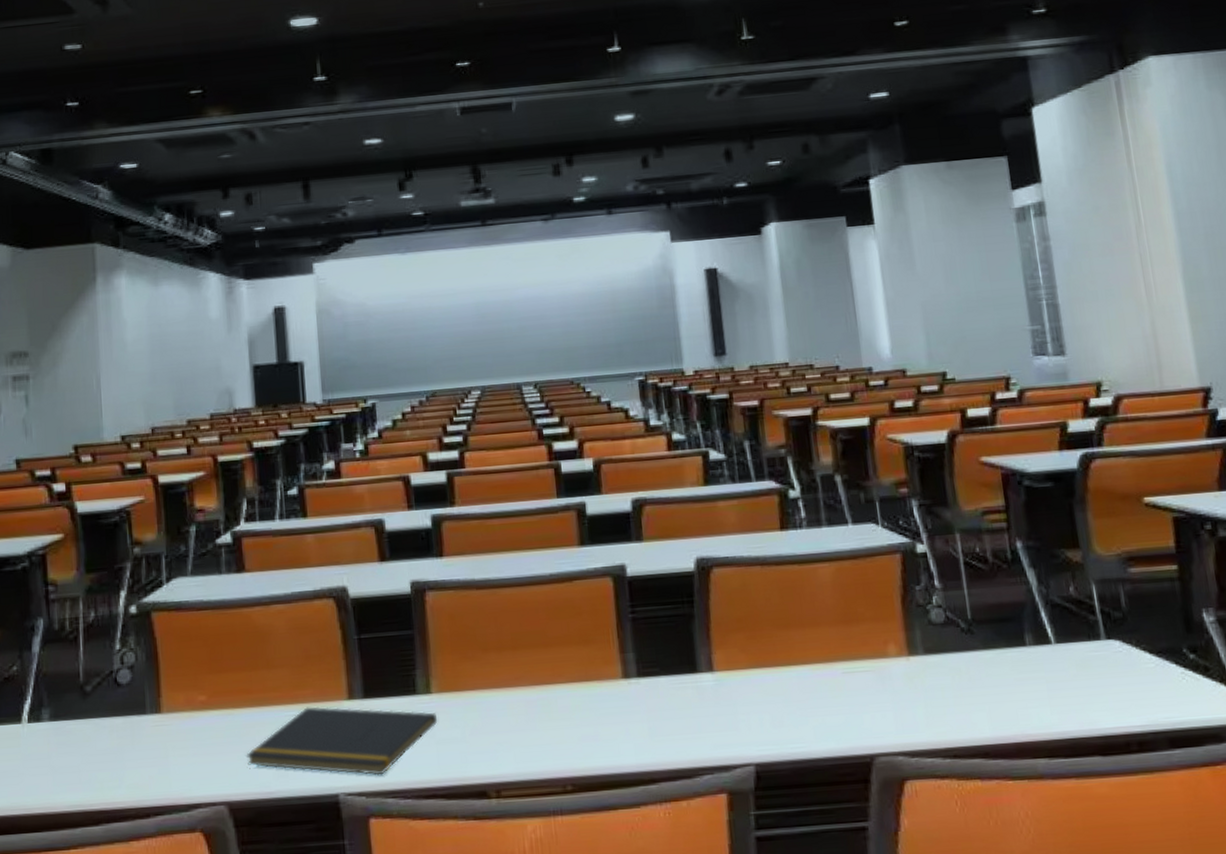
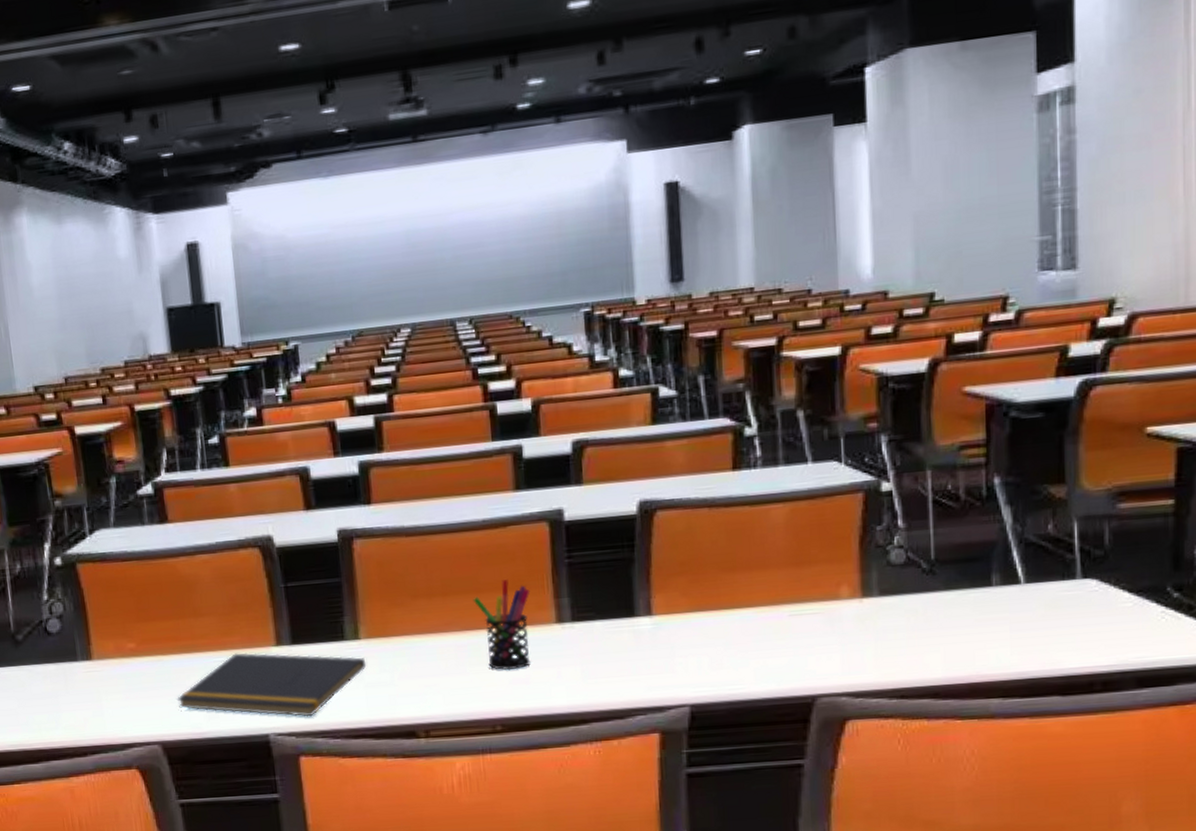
pen holder: none [541,634,599,727] -> present [473,580,531,671]

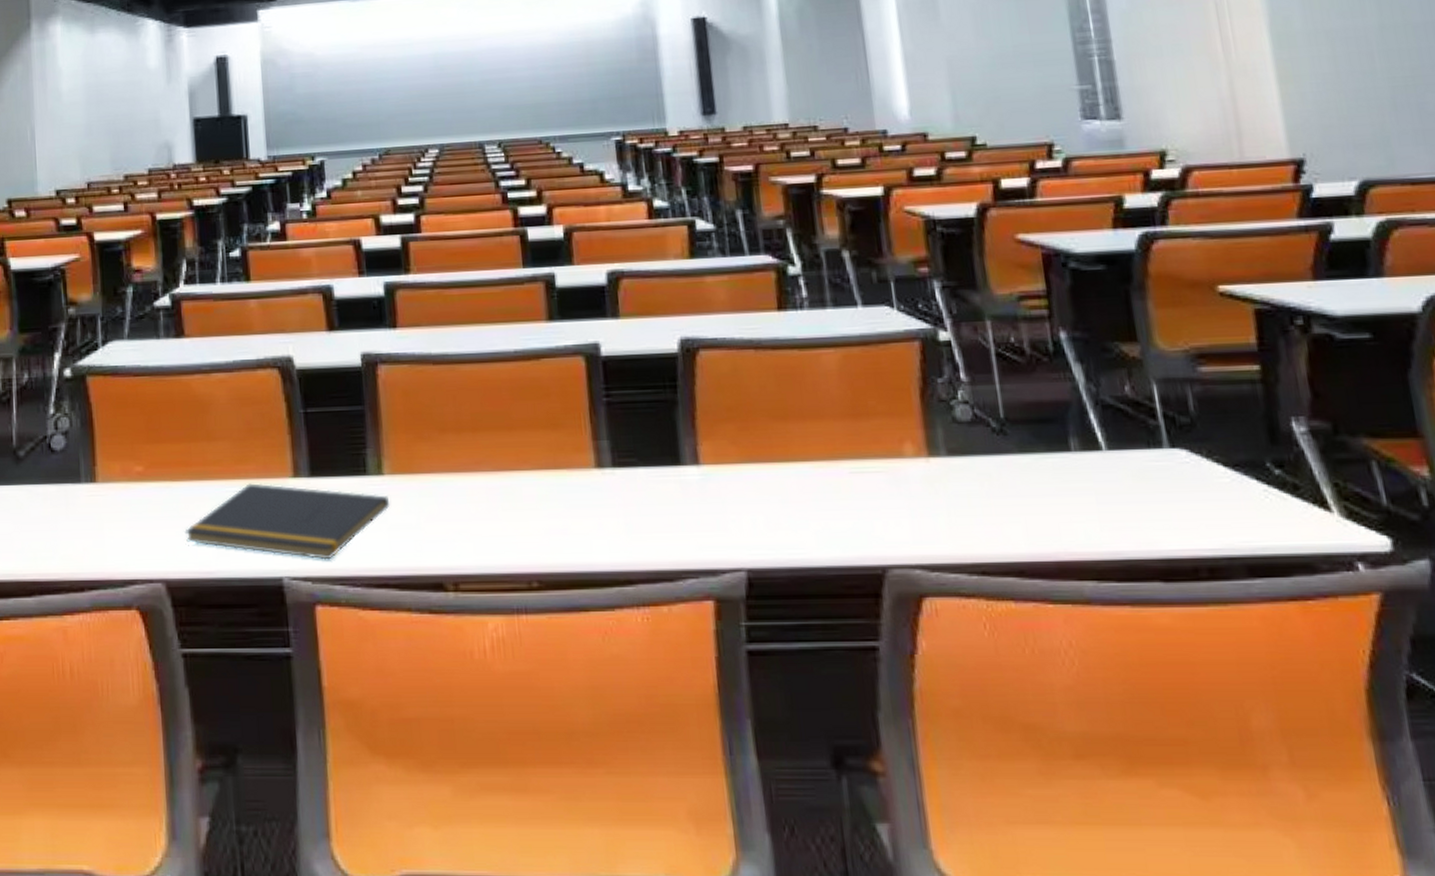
pen holder: present [473,580,531,671] -> none [505,417,569,519]

